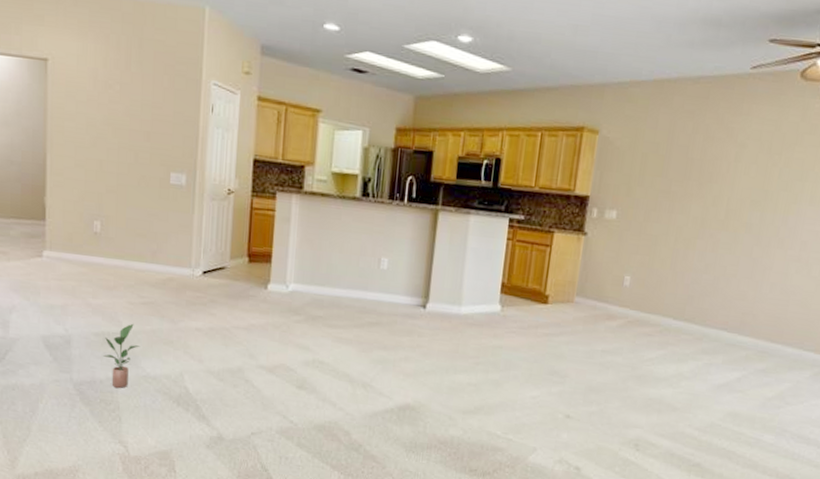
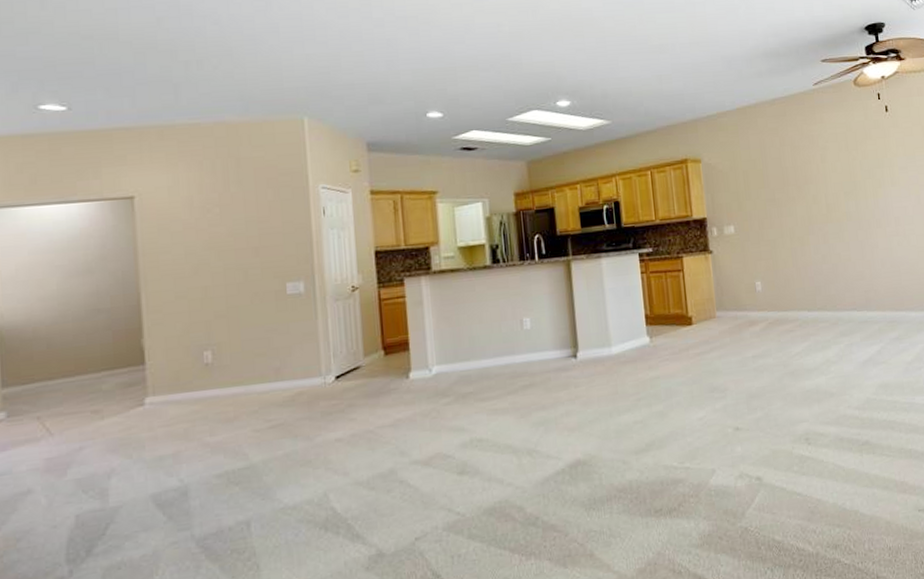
potted plant: present [103,323,140,388] -> none [230,452,272,531]

